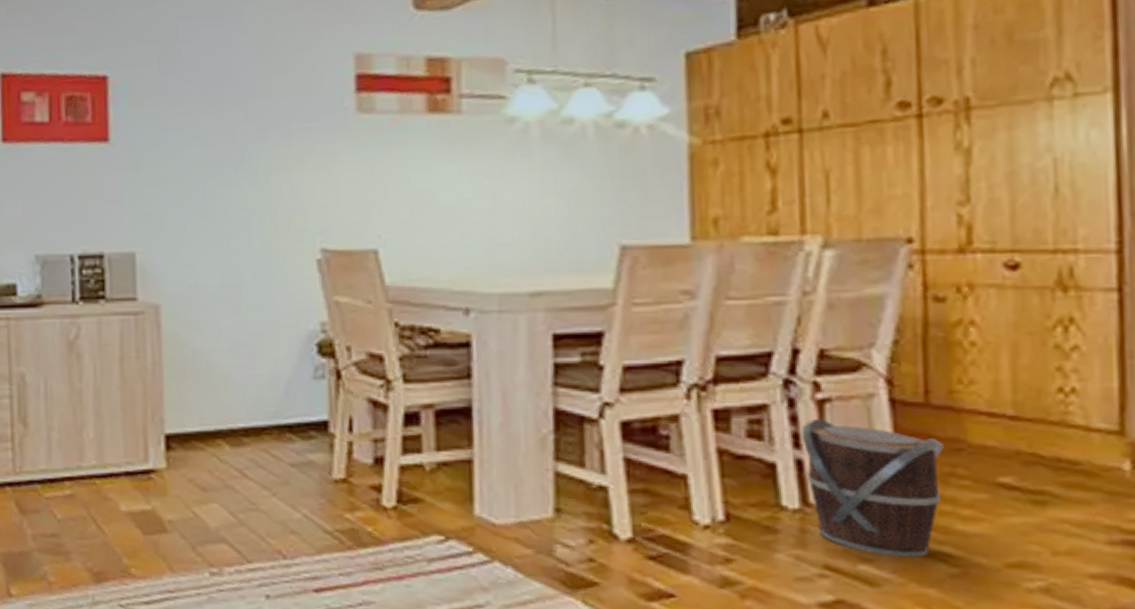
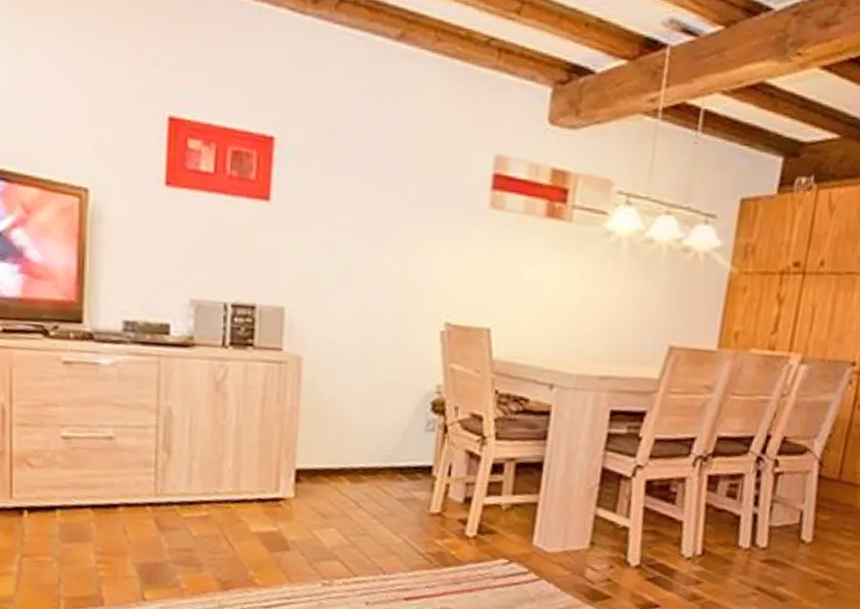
bucket: present [801,419,944,558] -> none [757,486,843,583]

